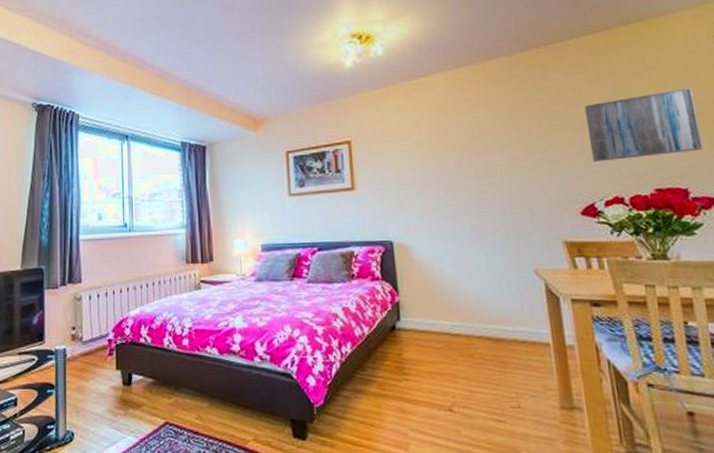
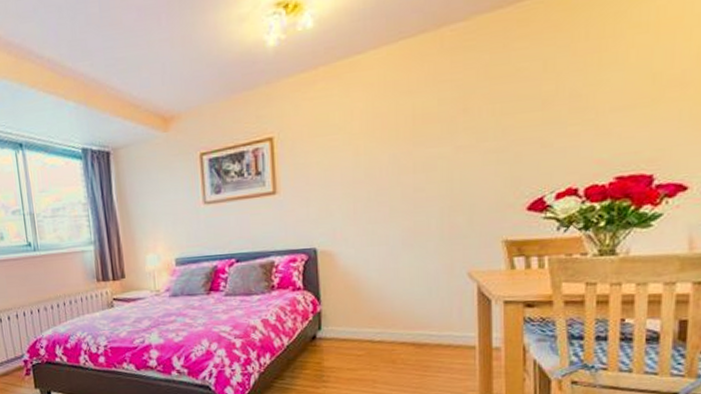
wall art: present [585,87,704,163] -> none [548,49,682,149]

